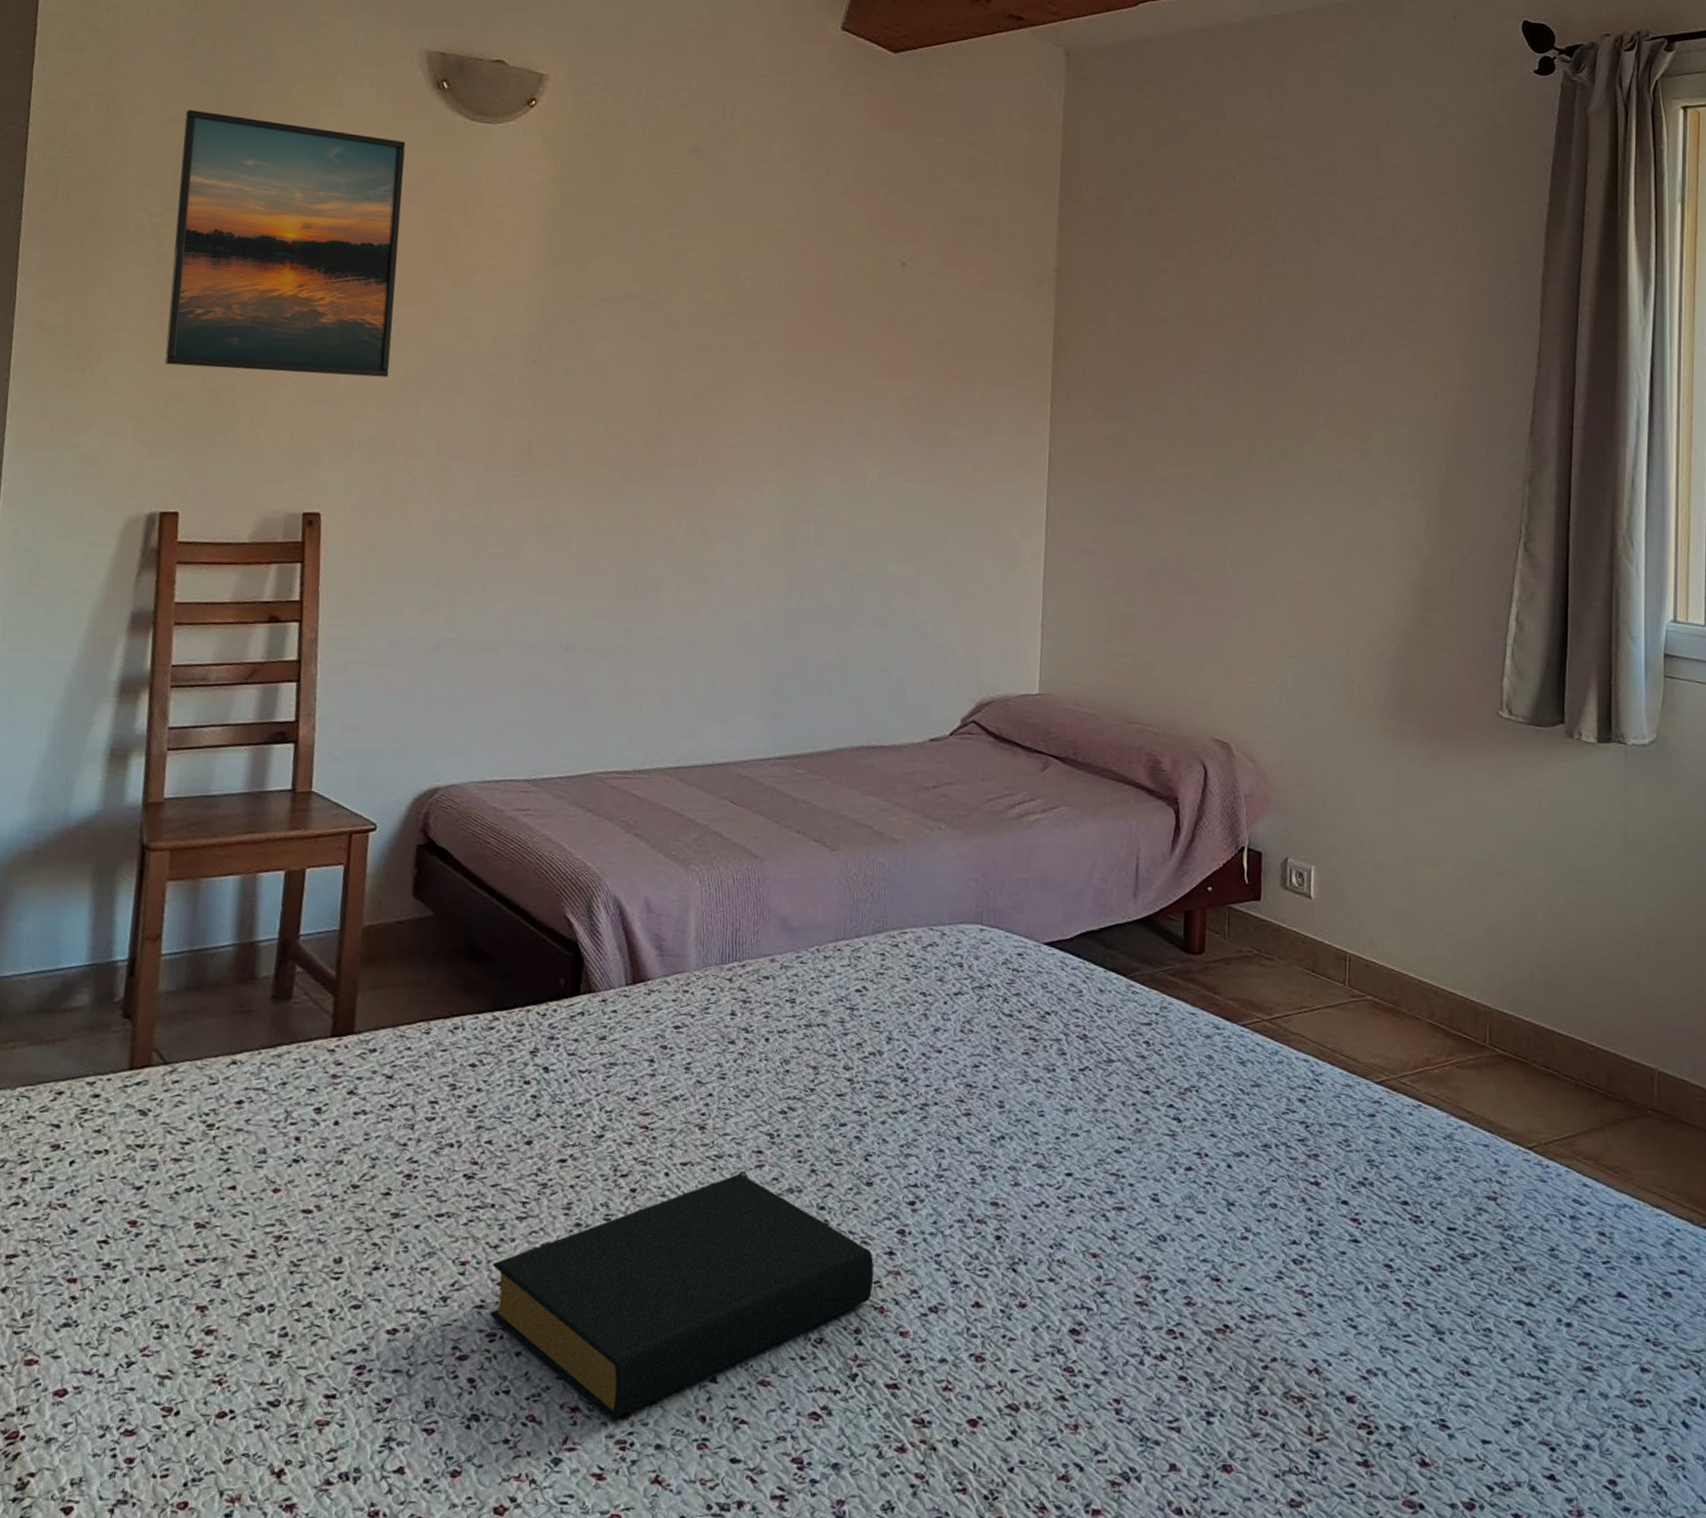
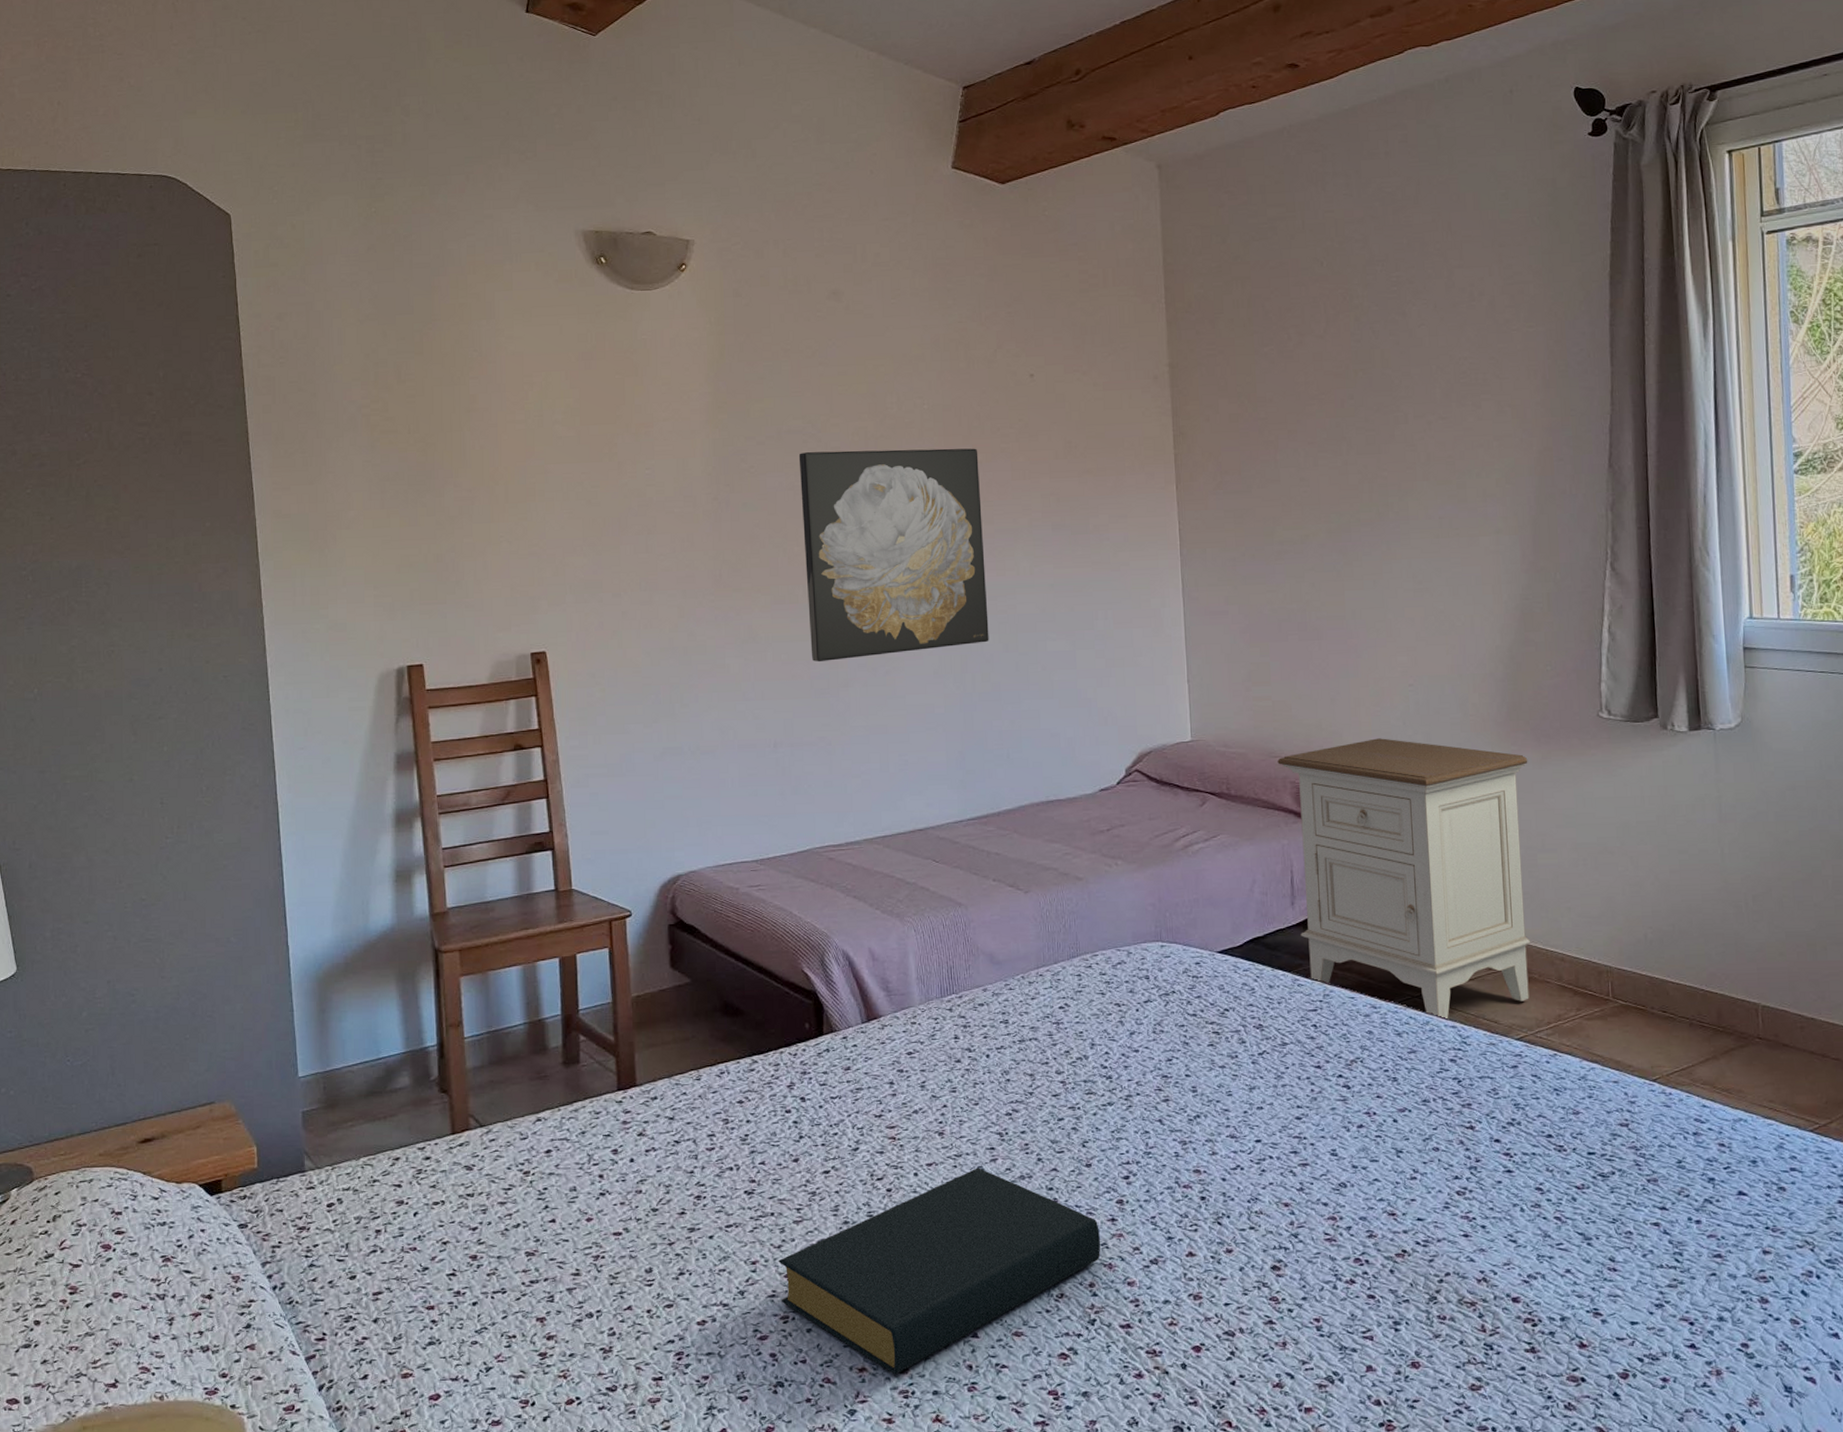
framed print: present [165,110,406,377] -> none [376,308,588,537]
wall art: none [620,321,835,559] -> present [798,448,989,663]
nightstand: none [1133,713,1415,1051] -> present [1277,738,1530,1020]

